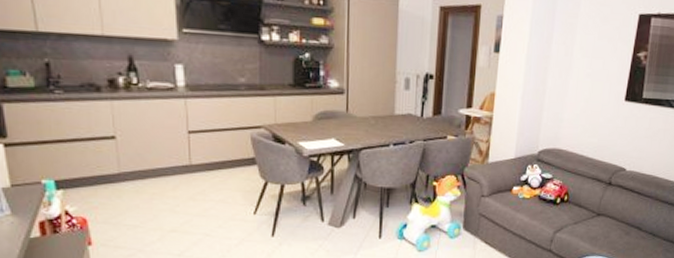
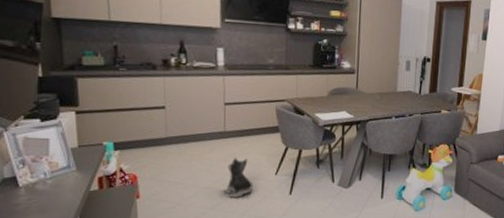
plush toy: none [193,194,228,241] -> present [224,157,254,198]

